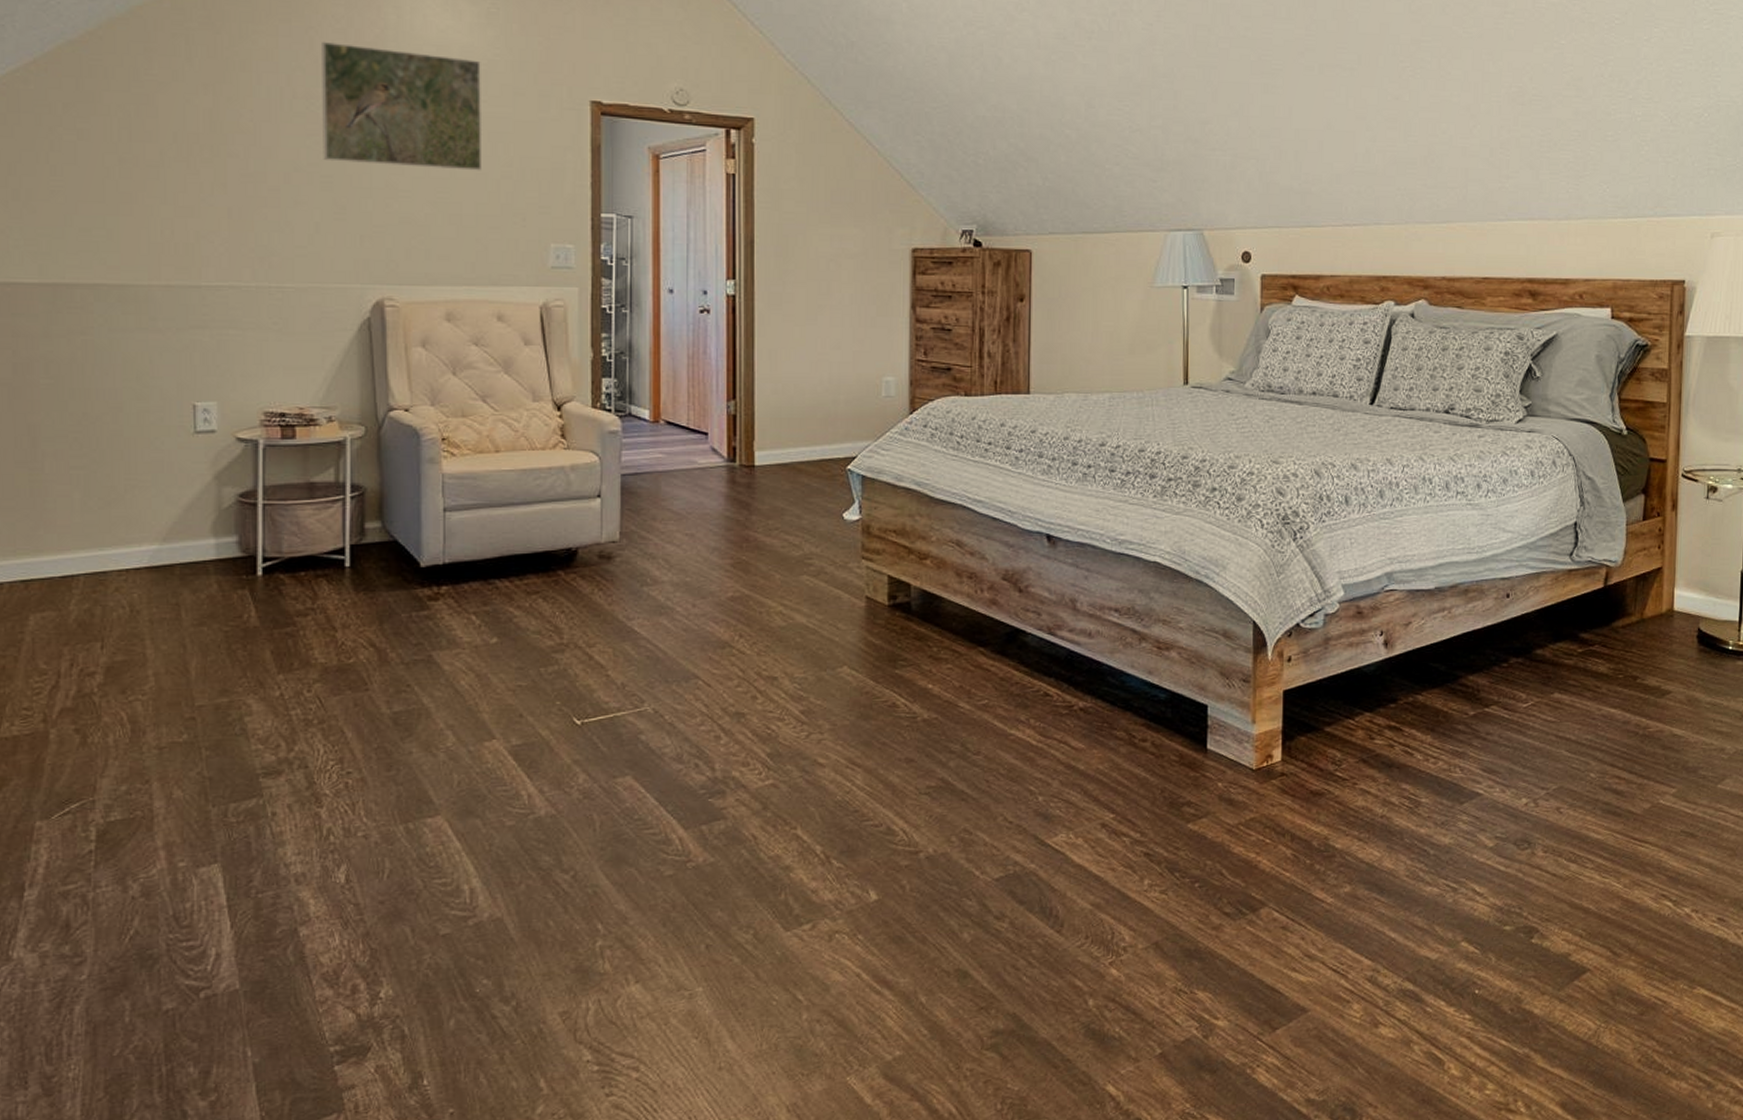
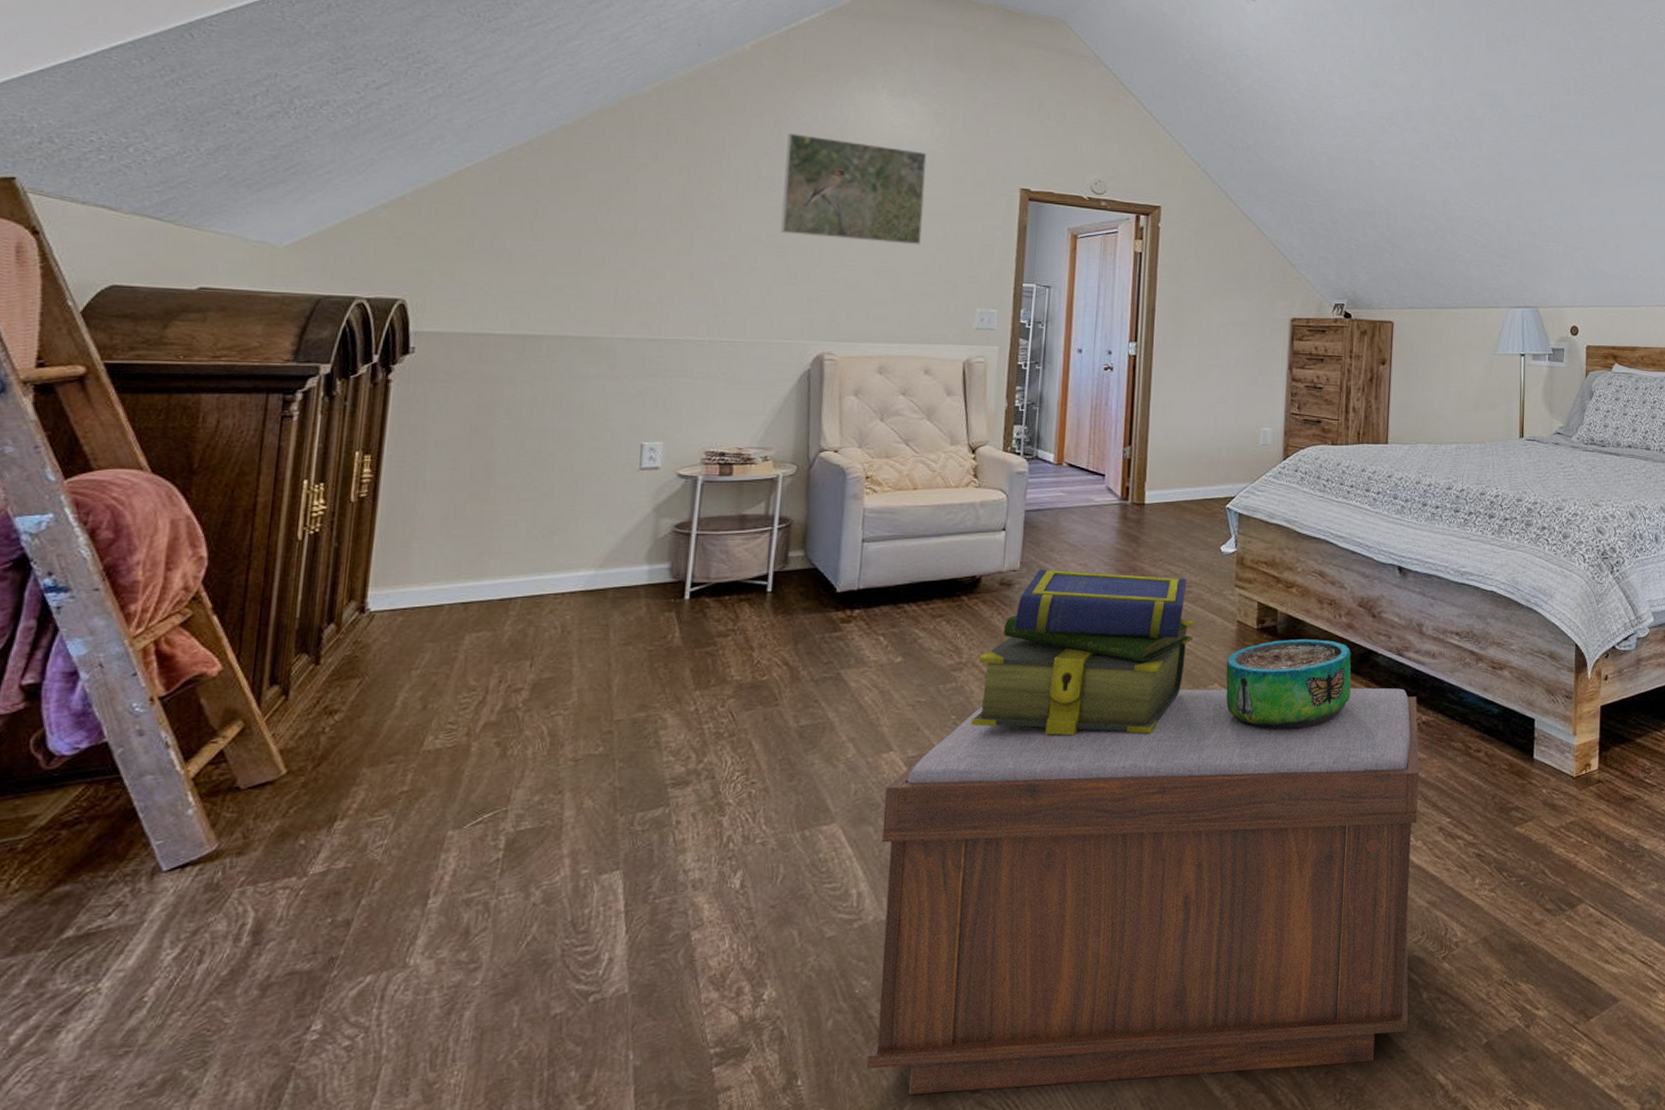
bench: none [490,670,1077,1096] -> present [866,687,1419,1095]
stack of books: none [578,540,820,723] -> present [971,569,1196,736]
decorative bowl: none [856,617,997,716] -> present [1226,639,1352,729]

